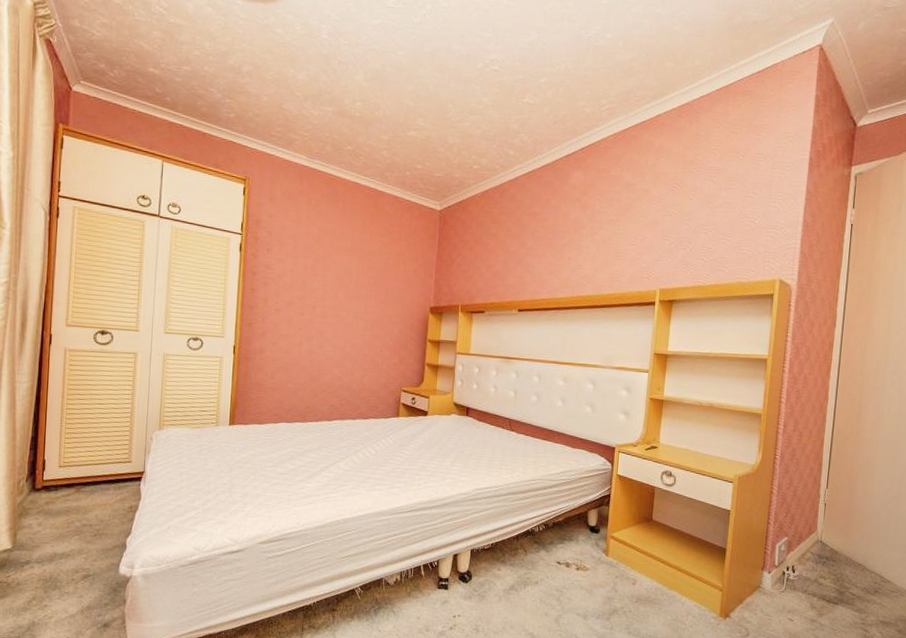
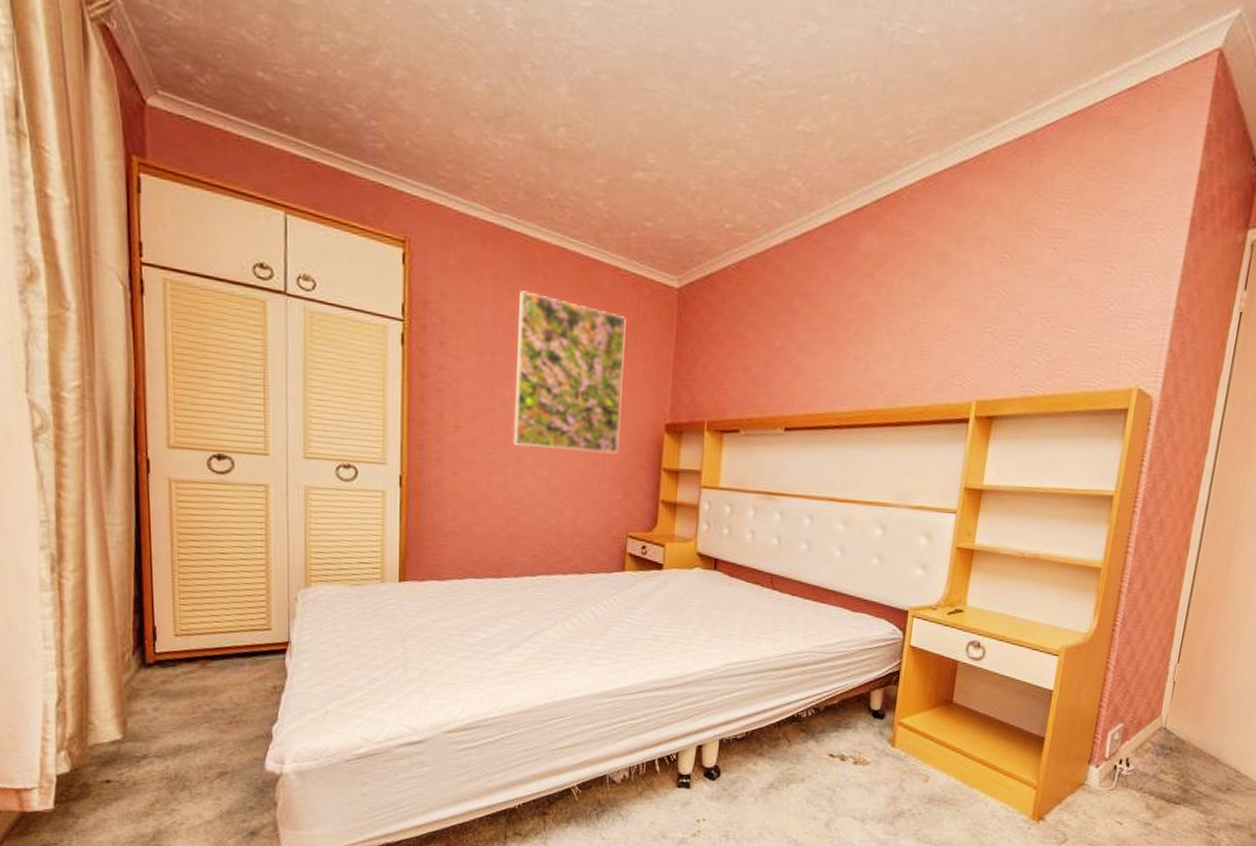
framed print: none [318,213,402,329] -> present [513,290,626,454]

